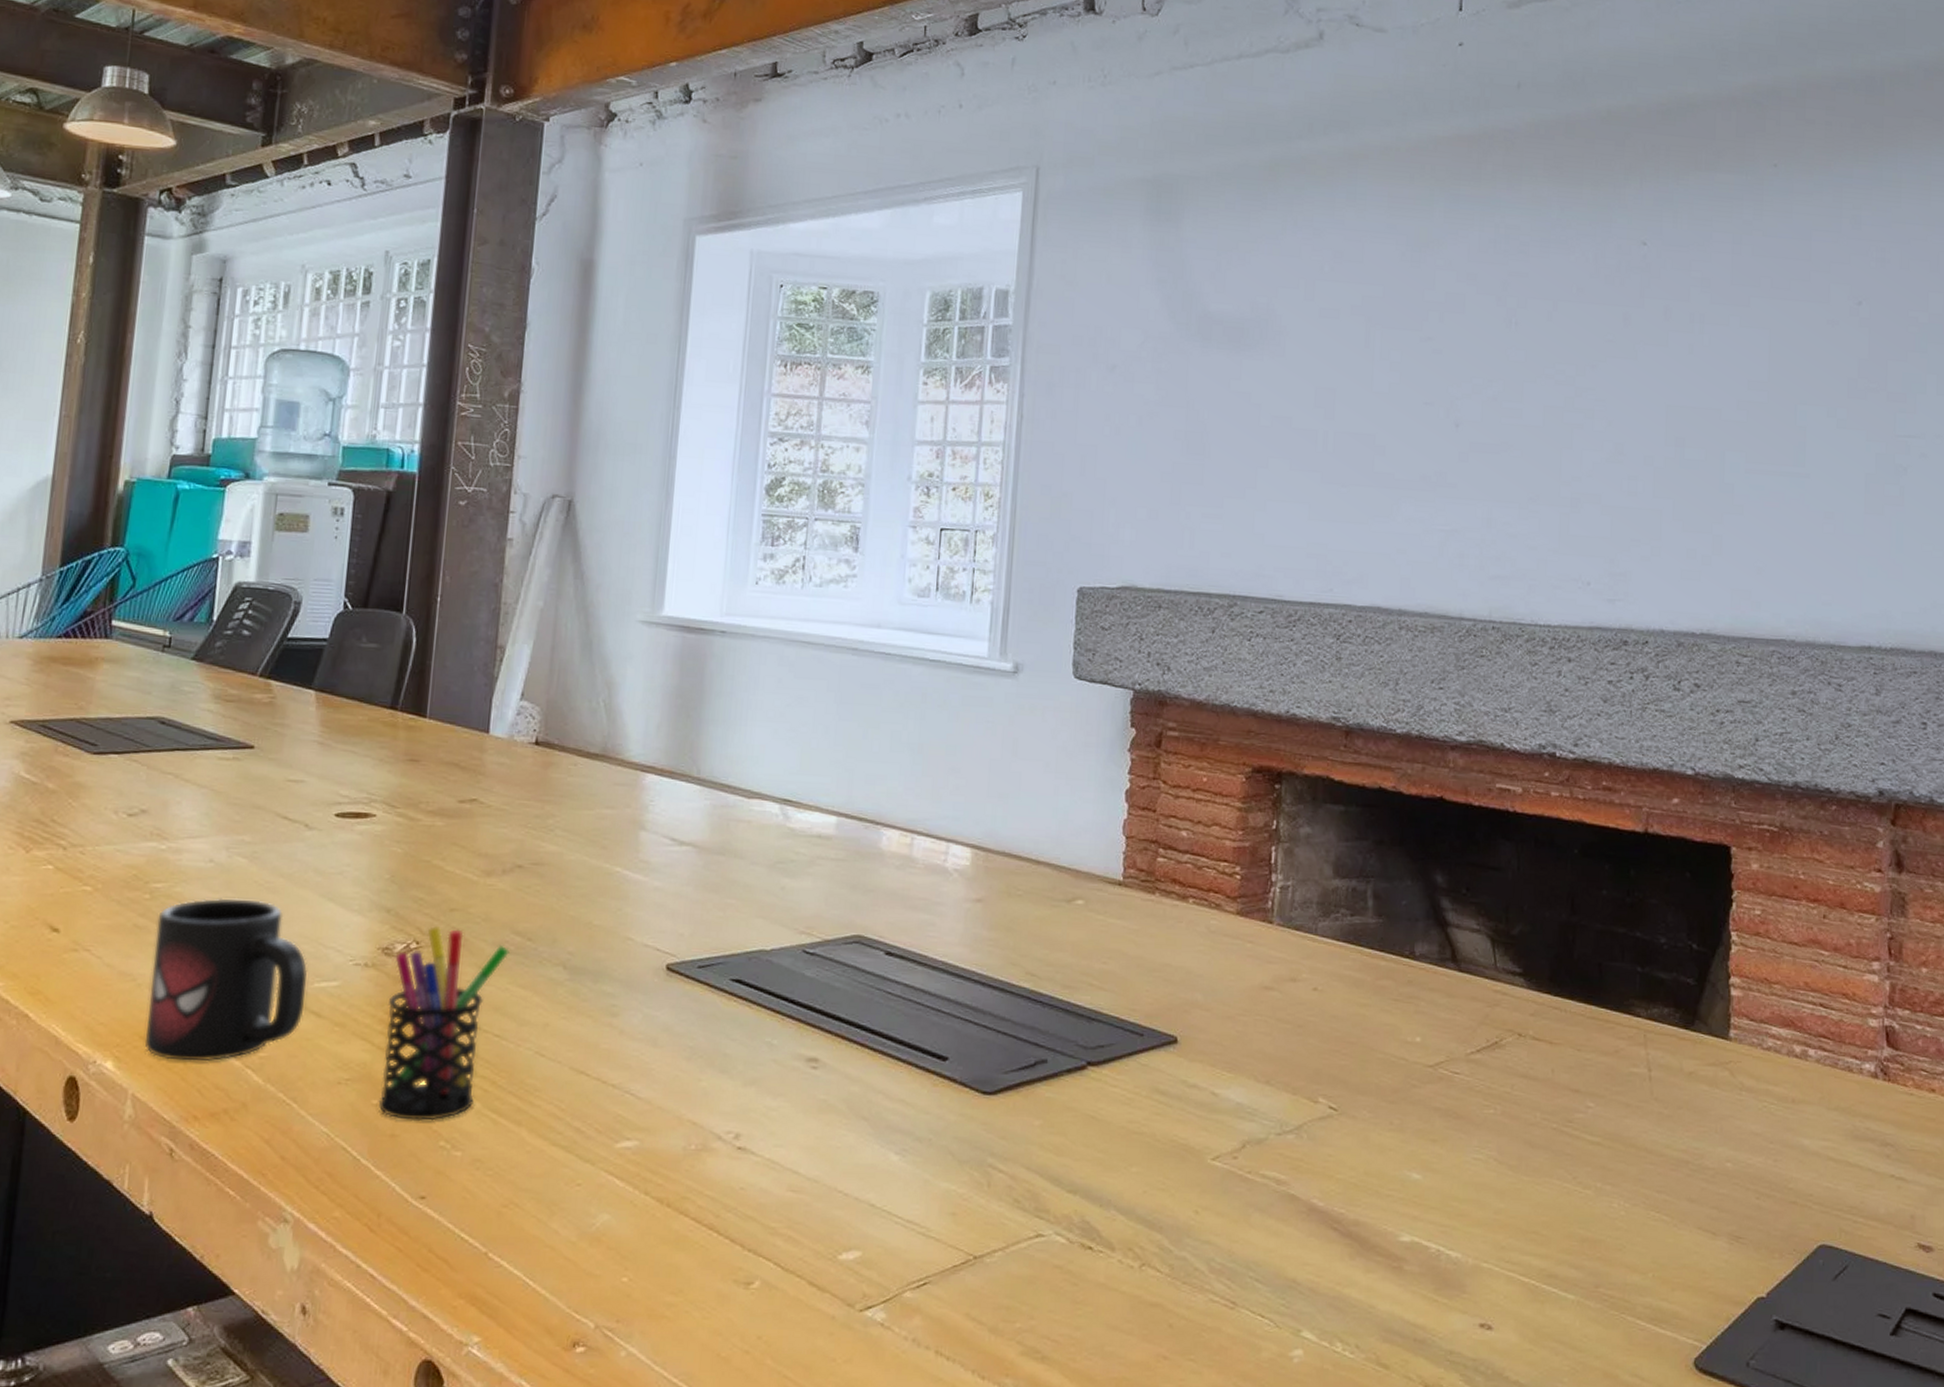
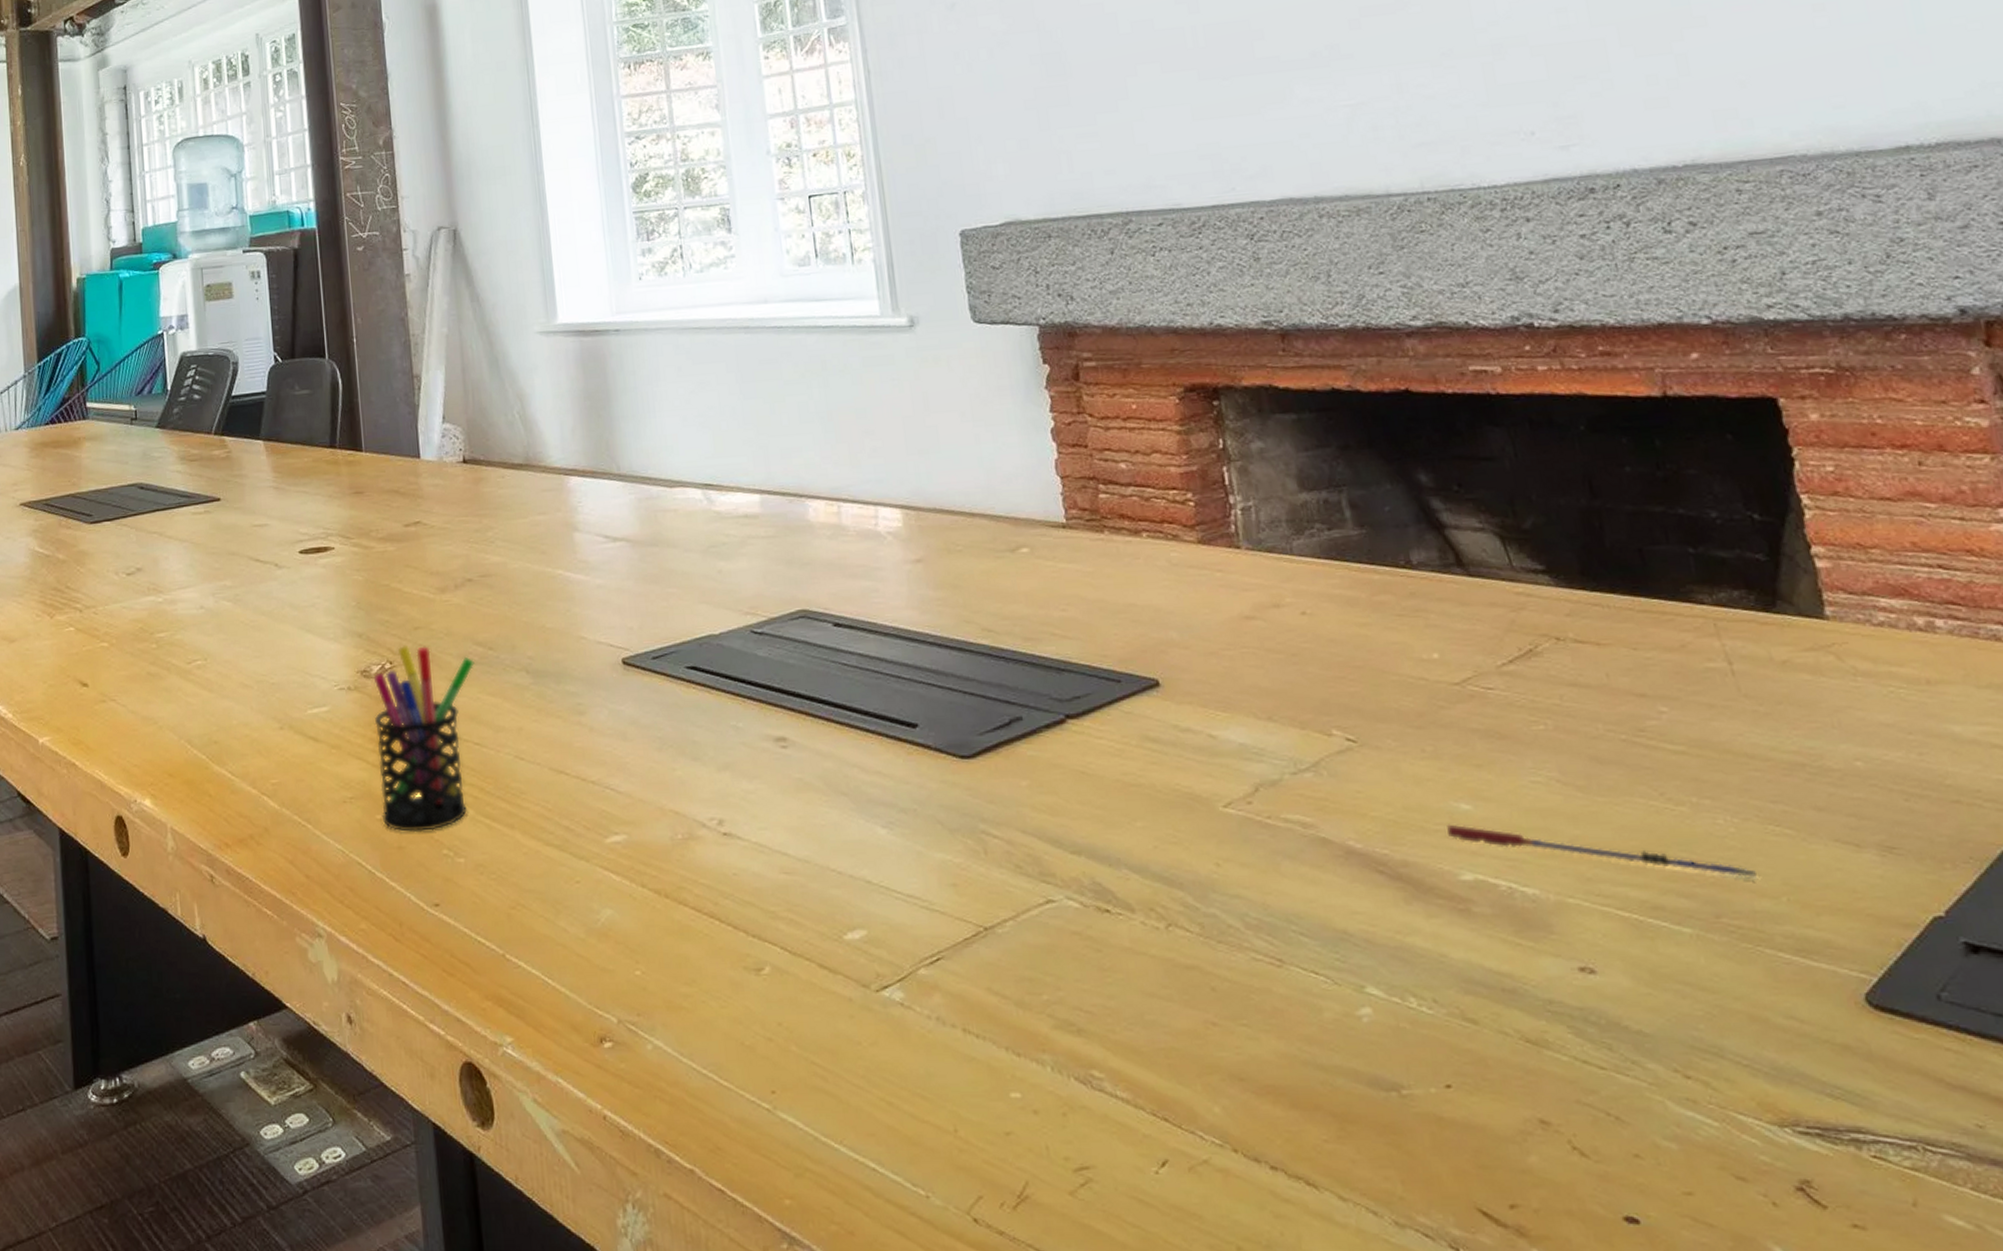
mug: present [144,898,308,1061] -> none [166,638,303,794]
pen: none [1397,1190,1633,1256] -> present [1447,824,1757,879]

